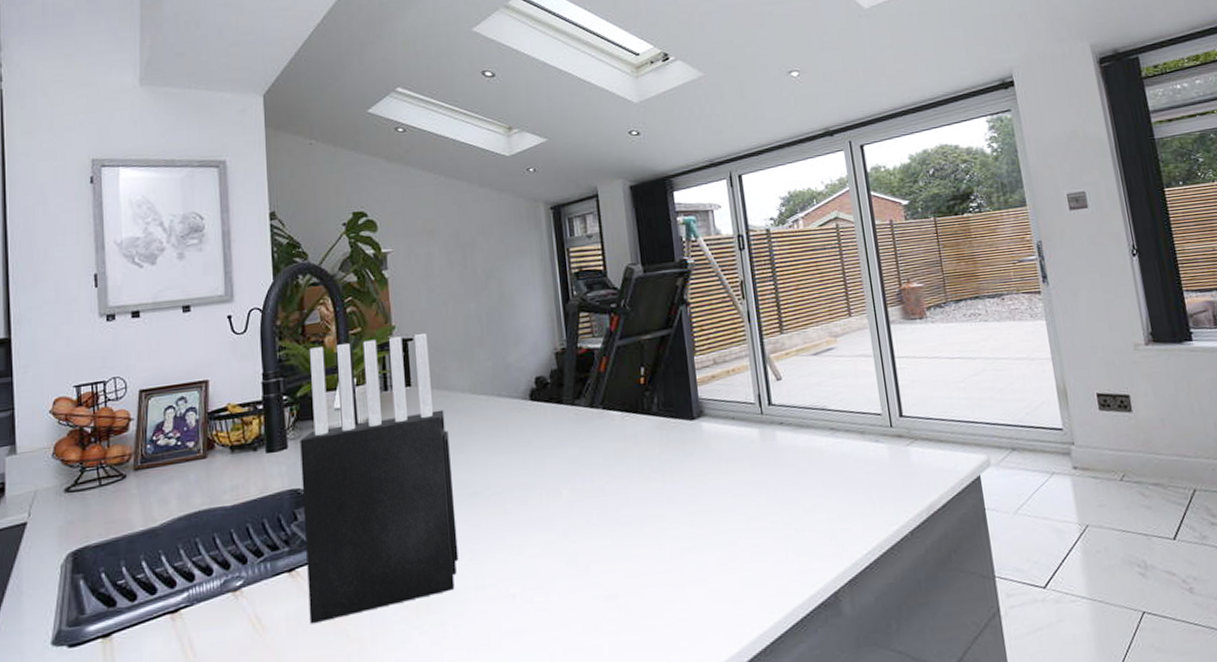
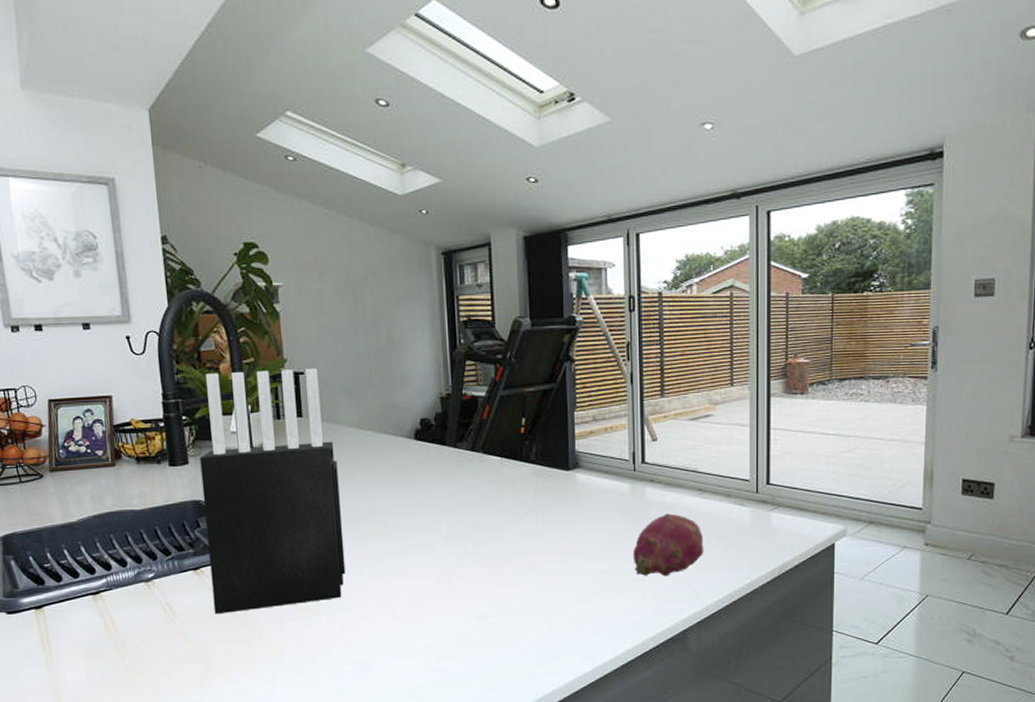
fruit: none [769,458,846,532] -> present [632,513,704,577]

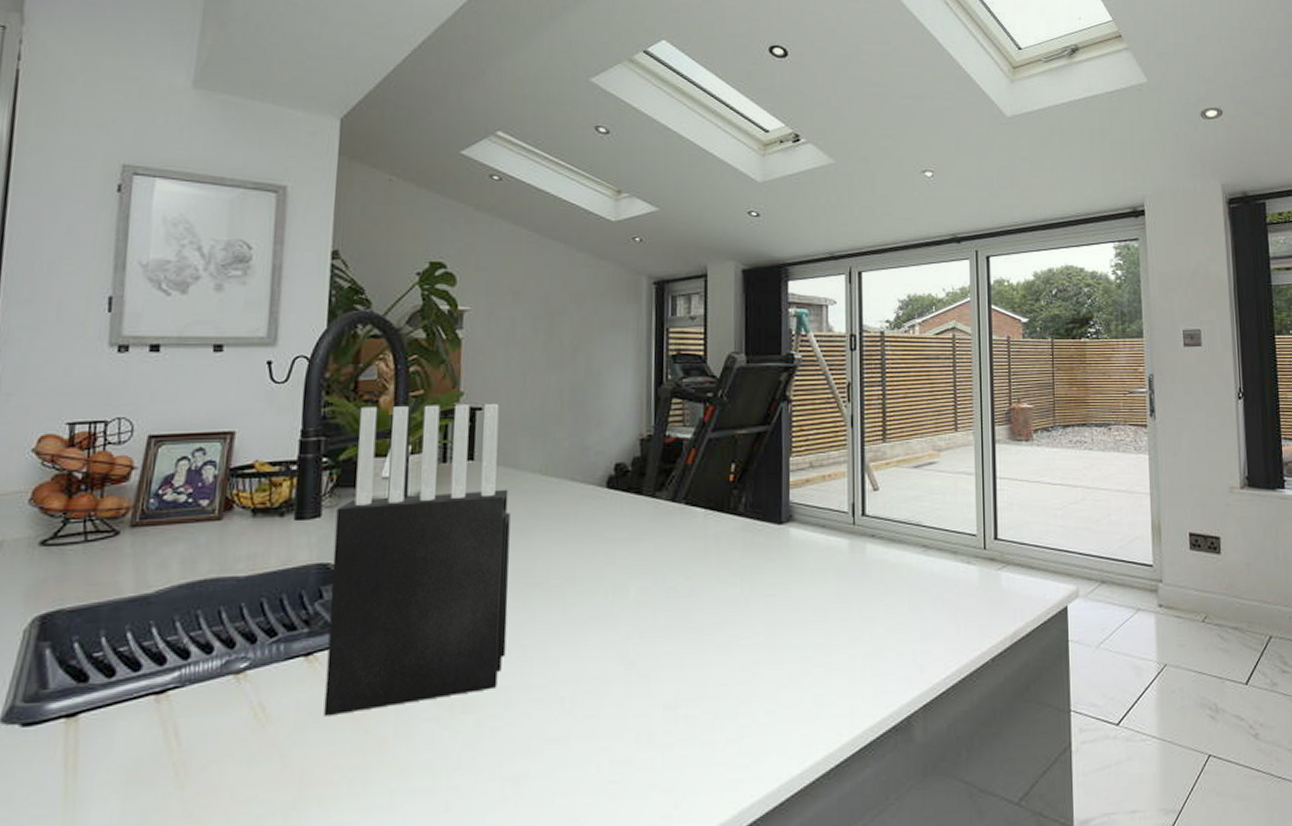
fruit: present [632,513,704,577] -> none [851,574,930,650]

